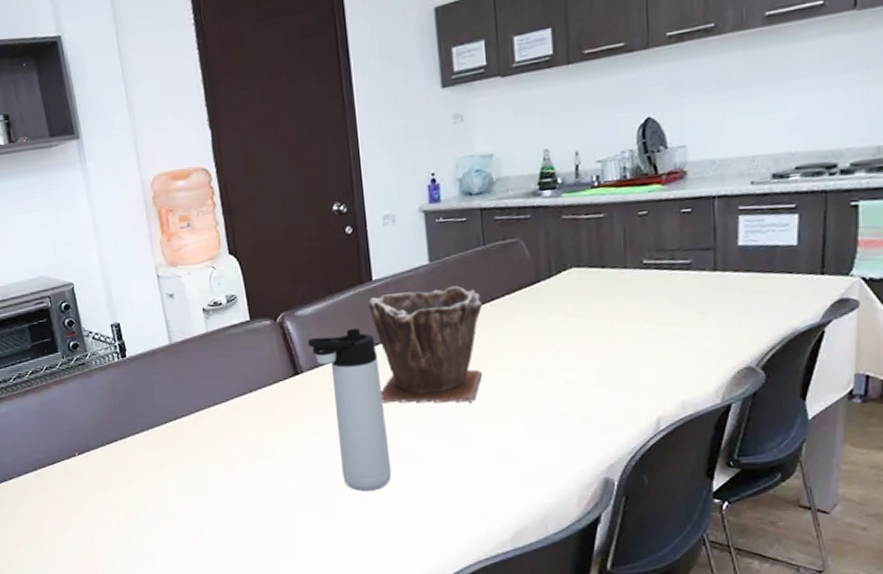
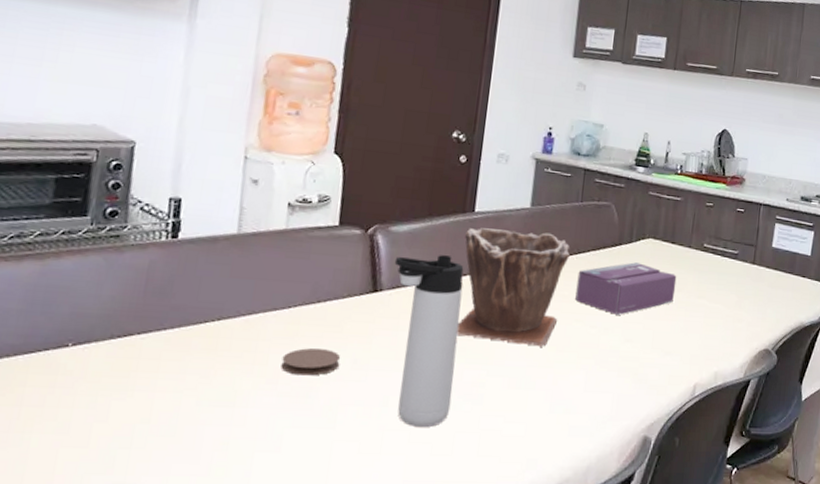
coaster: none [233,432,283,457] -> present [281,348,341,376]
tissue box: none [495,297,616,357] -> present [575,262,677,315]

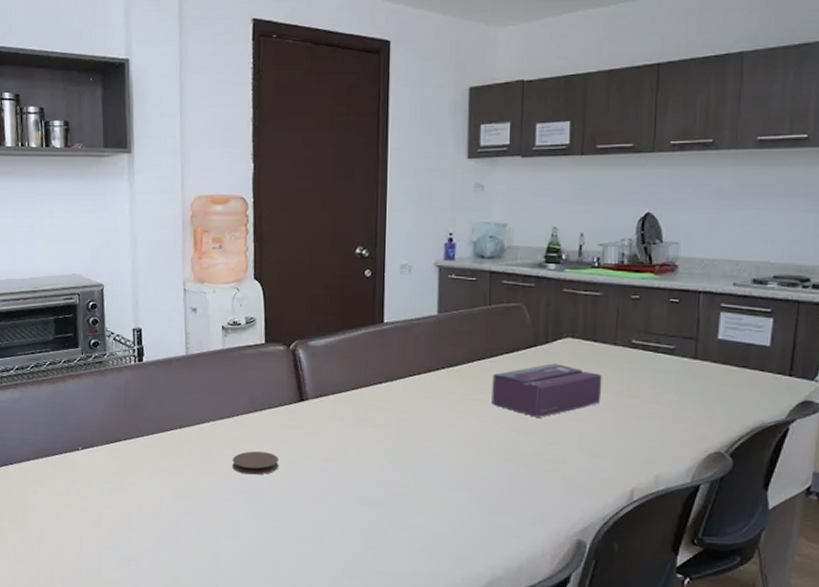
thermos bottle: present [394,255,464,427] -> none [316,365,380,522]
plant pot: present [457,228,570,347] -> none [377,337,482,450]

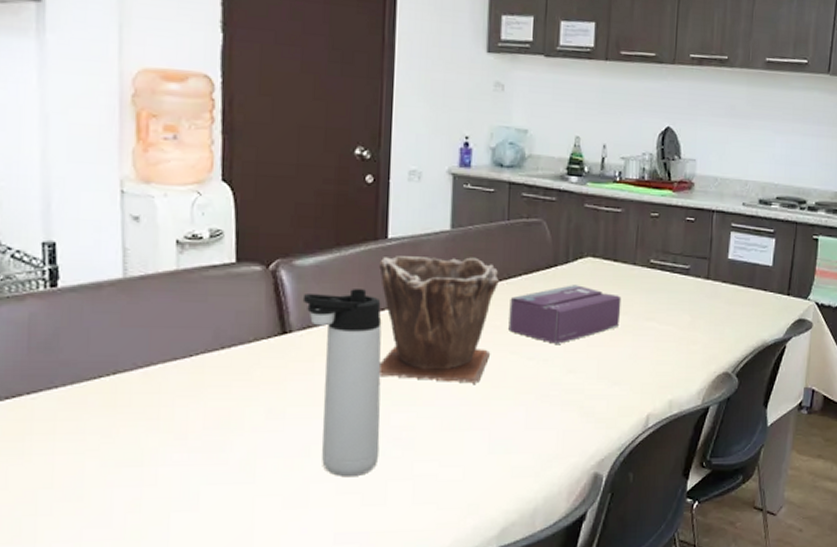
coaster: present [232,451,279,475] -> none [189,399,254,429]
thermos bottle: none [316,365,380,522] -> present [302,289,382,476]
plant pot: none [377,337,482,450] -> present [379,256,499,384]

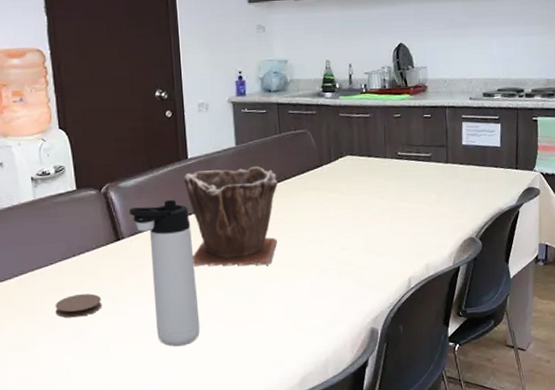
coaster: none [189,399,254,429] -> present [55,293,102,318]
tissue box: present [508,285,622,344] -> none [288,179,379,228]

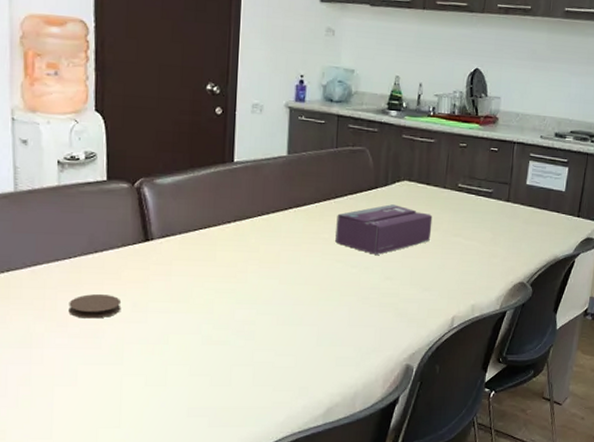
thermos bottle: present [129,200,200,346] -> none [162,204,228,361]
plant pot: present [184,166,278,266] -> none [226,177,328,287]
tissue box: none [288,179,379,228] -> present [335,204,433,255]

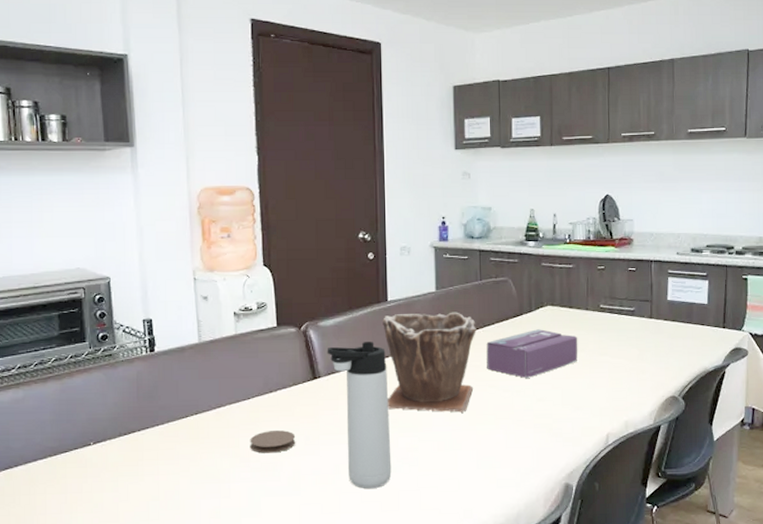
thermos bottle: none [162,204,228,361] -> present [327,342,392,488]
plant pot: none [226,177,328,287] -> present [383,312,476,413]

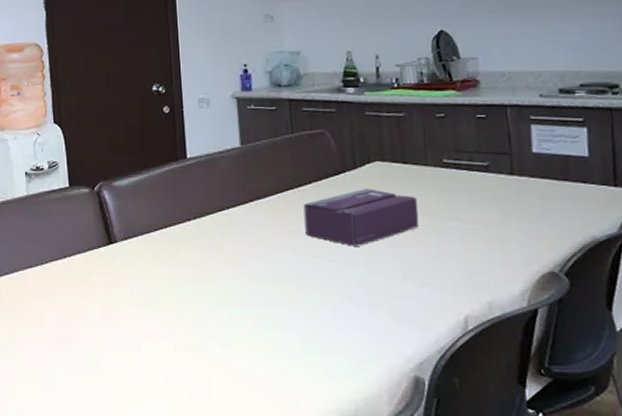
coaster: present [250,430,296,453] -> none [44,300,93,324]
thermos bottle: present [327,342,392,488] -> none [122,203,200,369]
plant pot: present [383,312,476,413] -> none [182,169,292,285]

